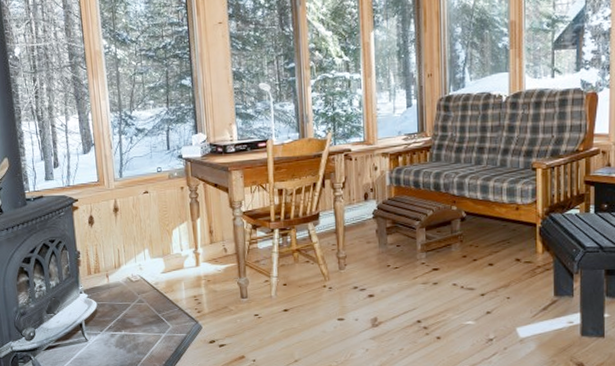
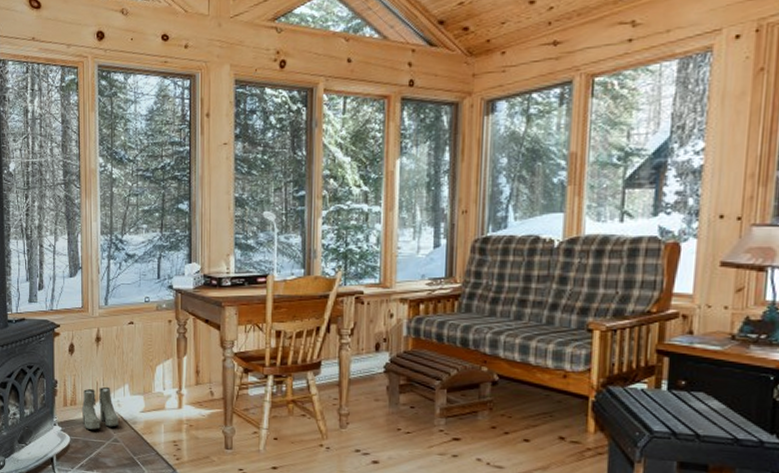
boots: none [105,253,142,294] -> present [81,386,119,430]

